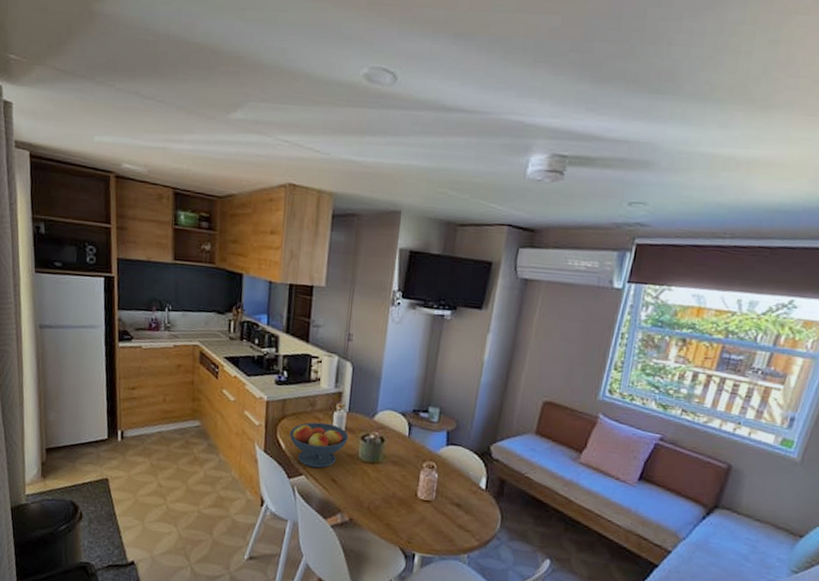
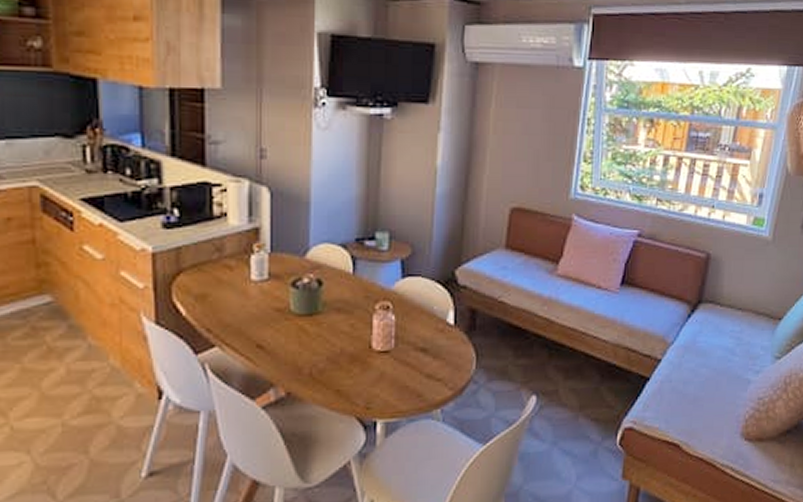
fruit bowl: present [289,422,349,468] -> none [190,272,274,335]

